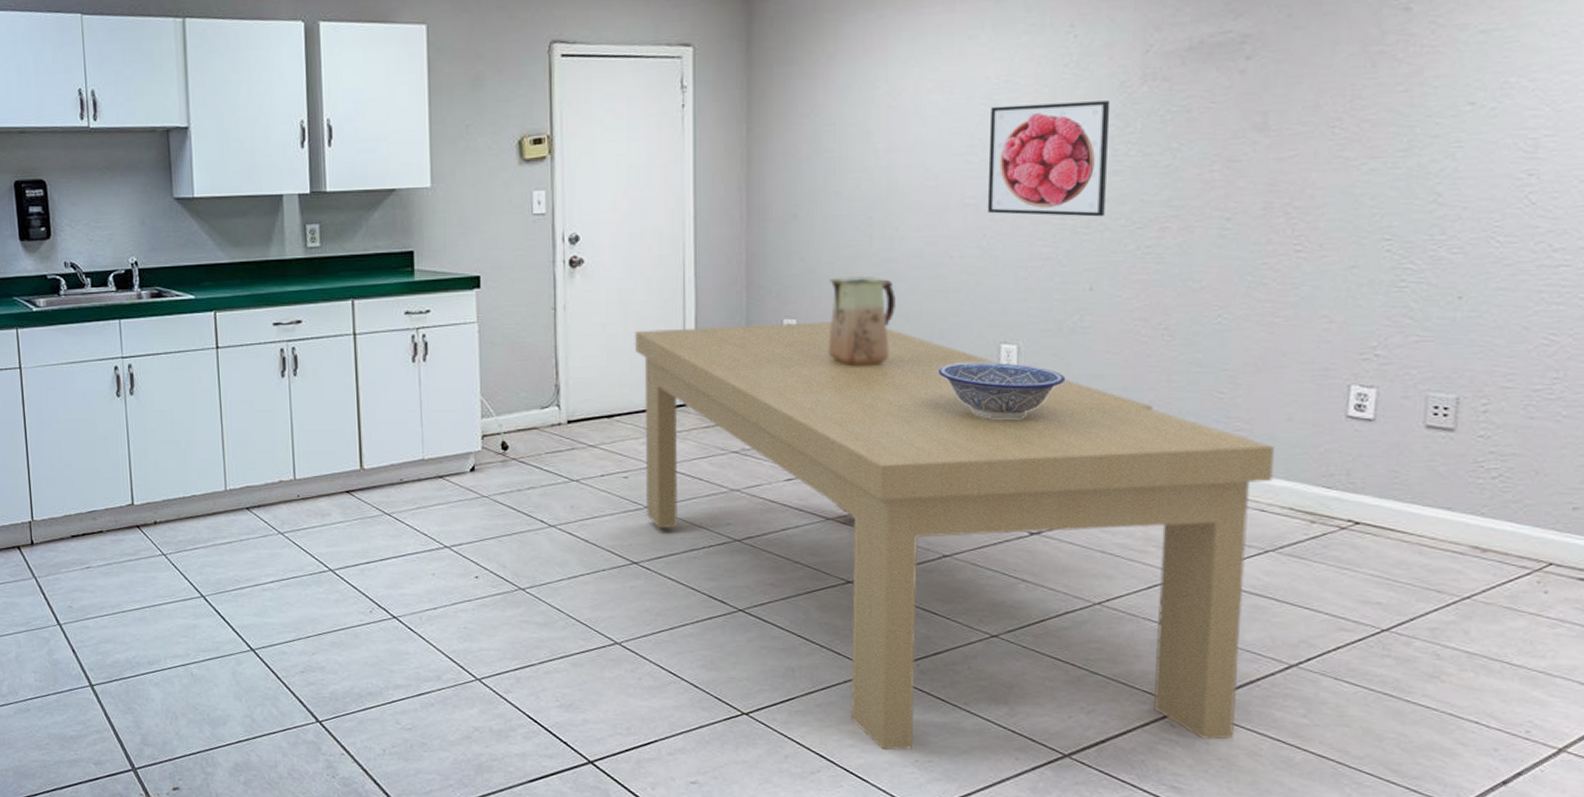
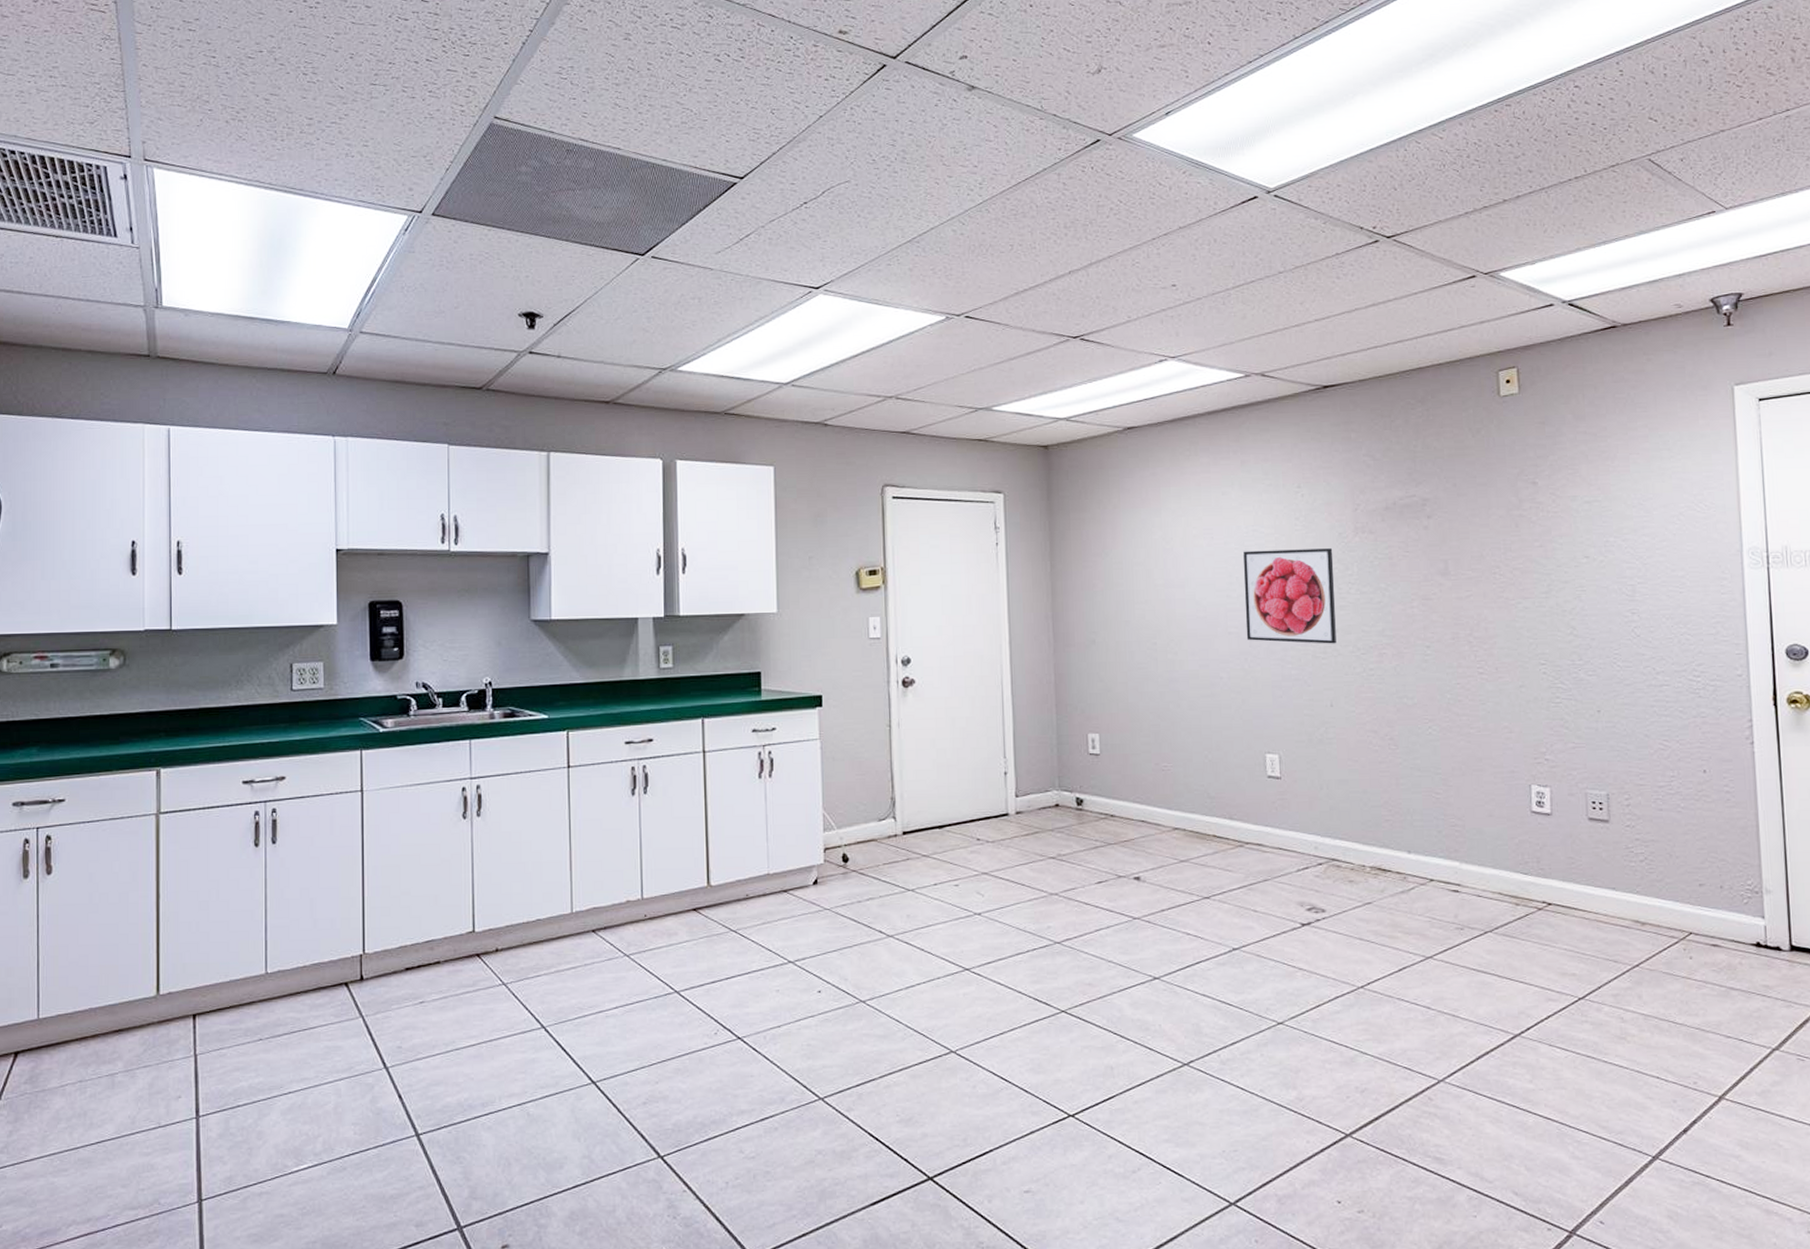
dining table: present [634,322,1276,751] -> none [960,736,1485,1143]
vase: present [829,275,896,367] -> none [1125,694,1180,776]
decorative bowl: present [937,362,1066,419] -> none [1217,770,1319,821]

